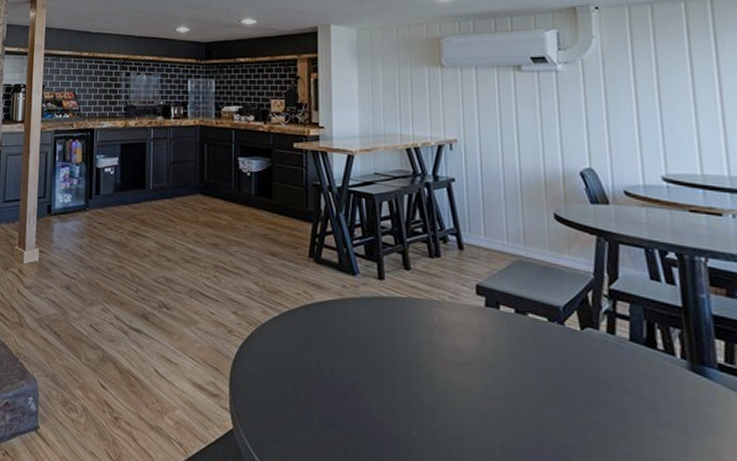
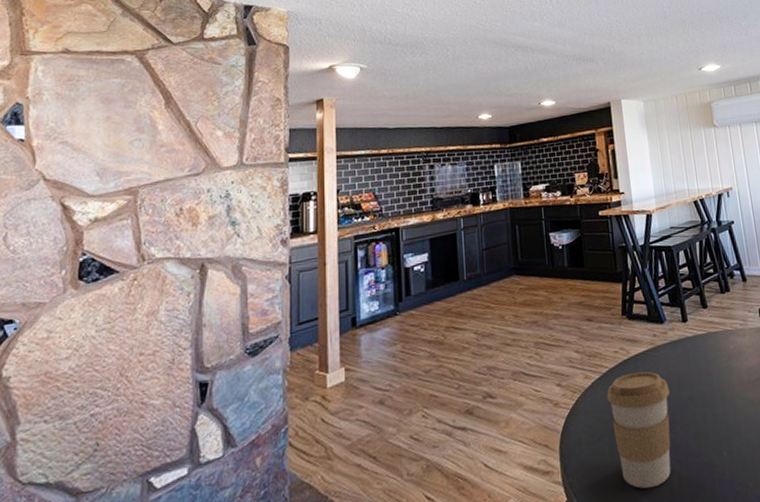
coffee cup: none [285,319,355,444] -> present [607,371,671,489]

